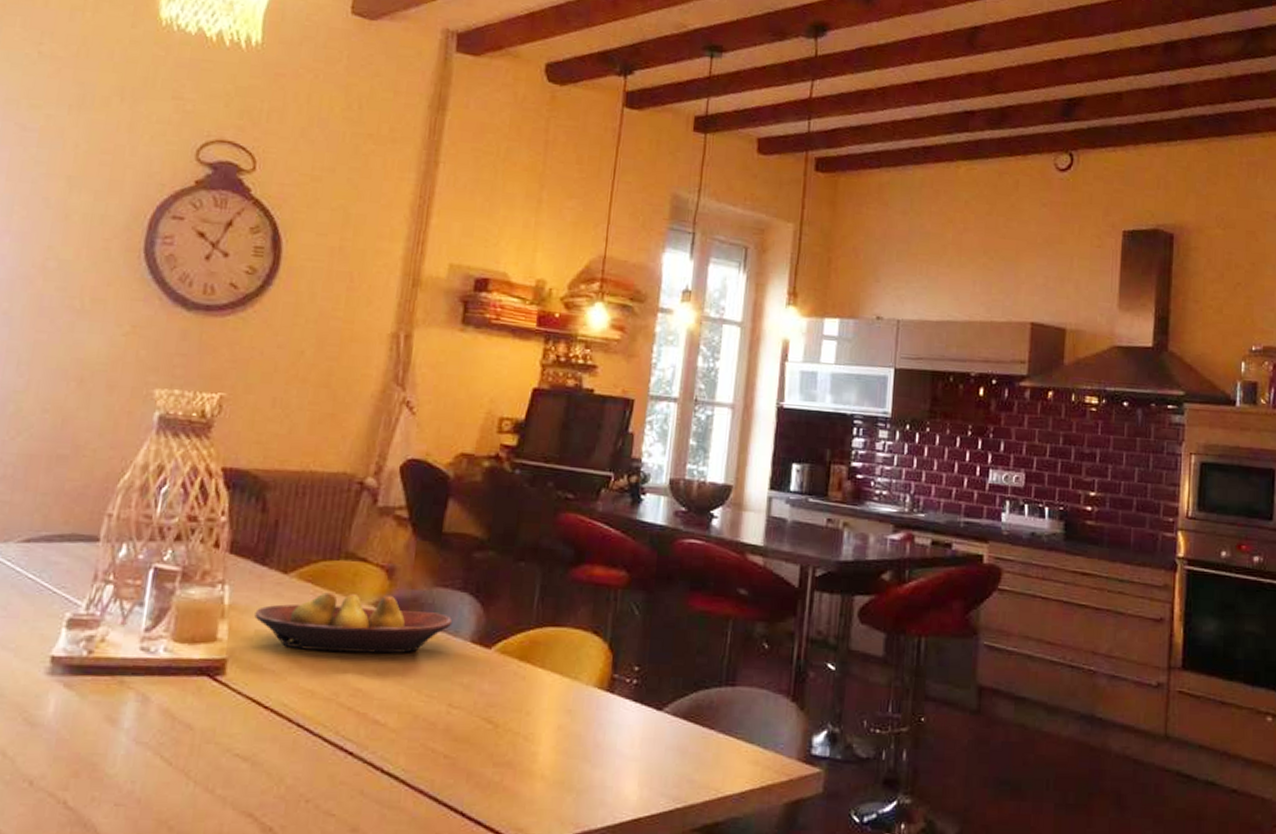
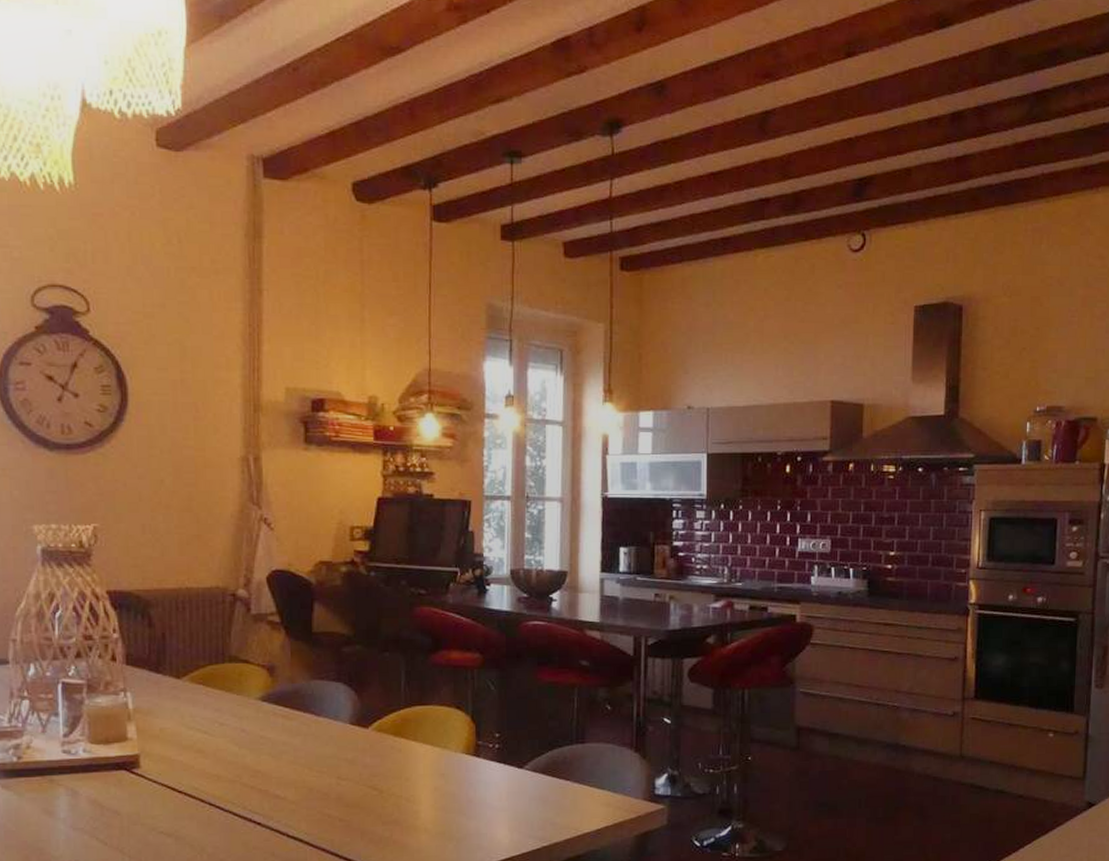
fruit bowl: present [254,591,453,654] -> none [157,689,332,742]

